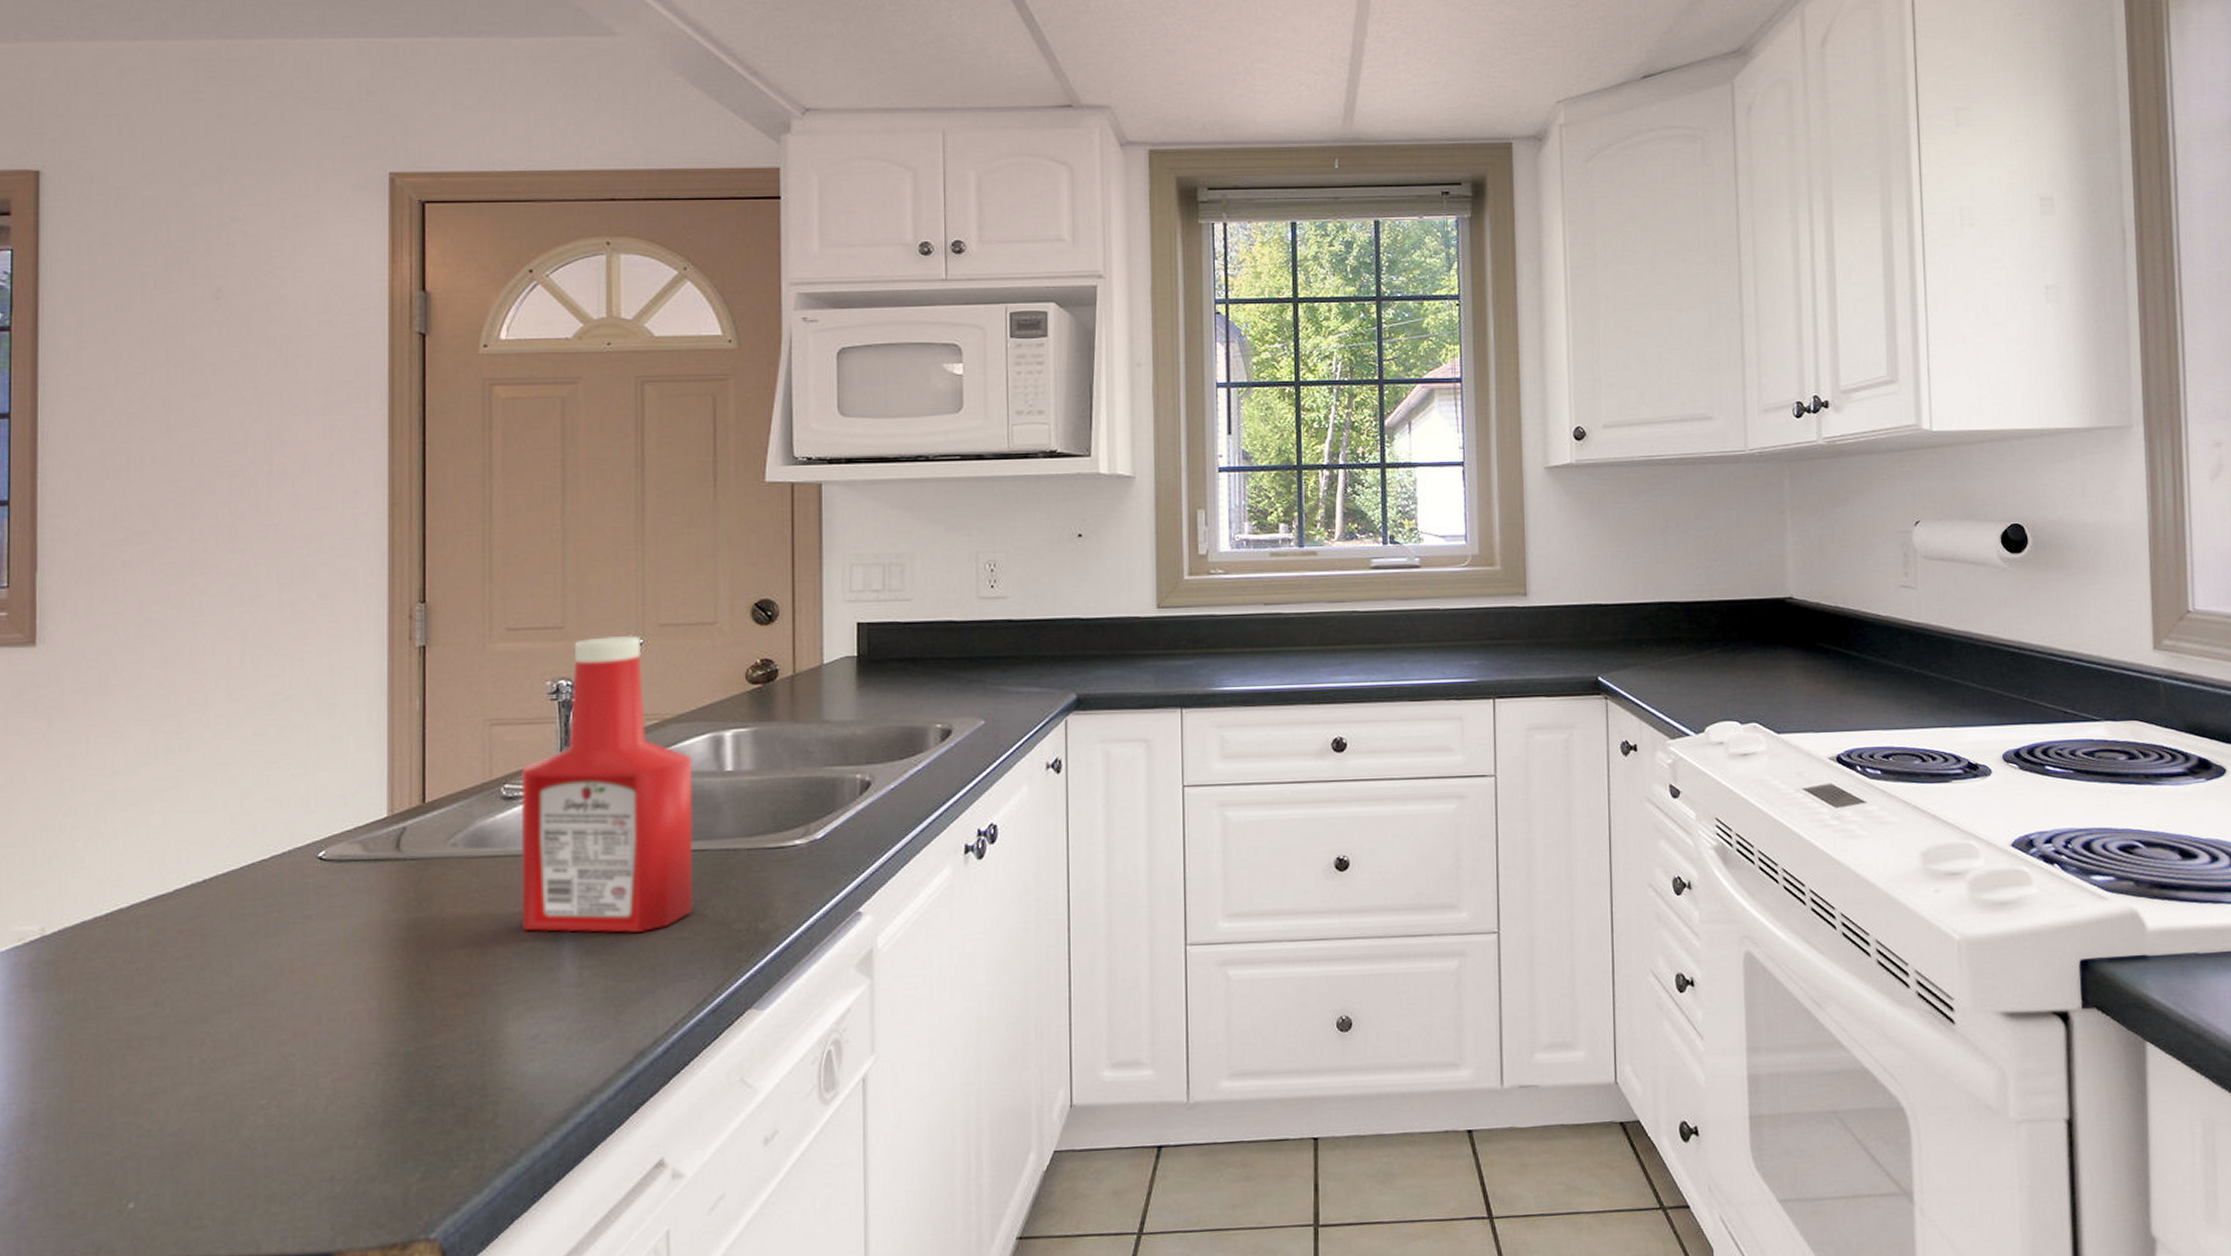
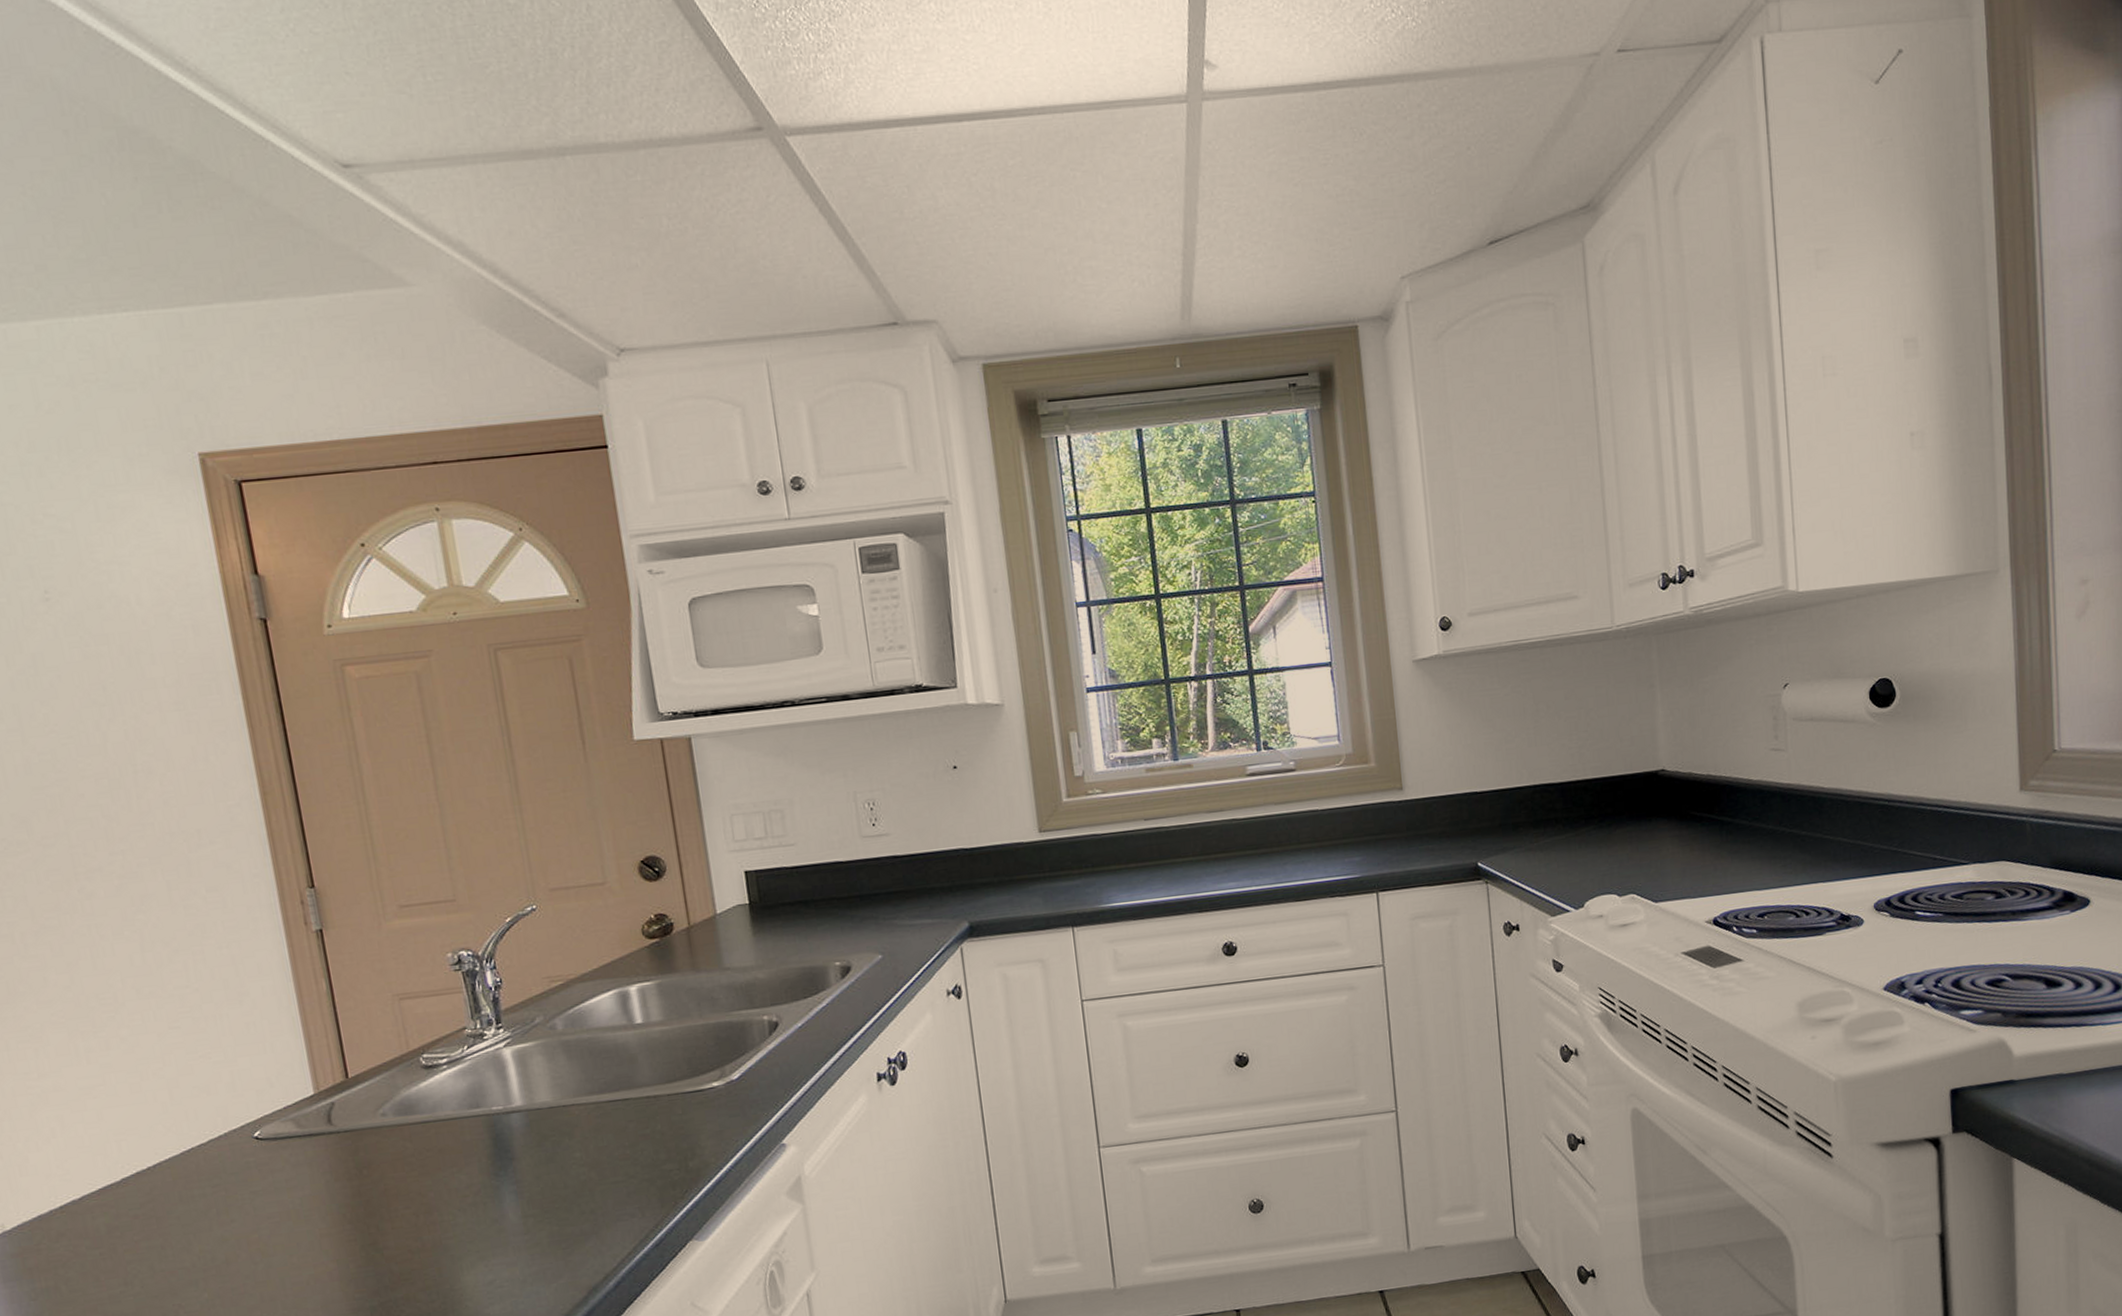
ketchup bottle: present [520,635,693,933] -> none [436,901,623,1189]

